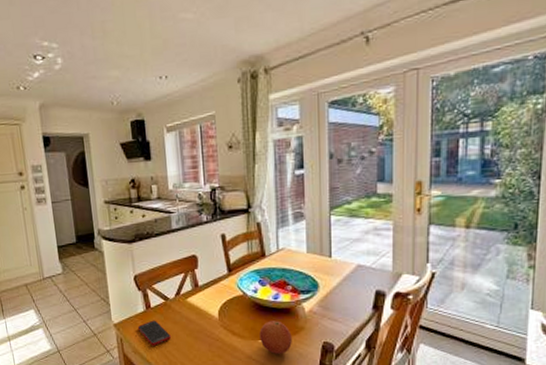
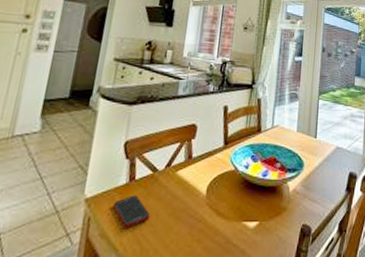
fruit: present [259,320,292,354] -> none [243,200,275,238]

